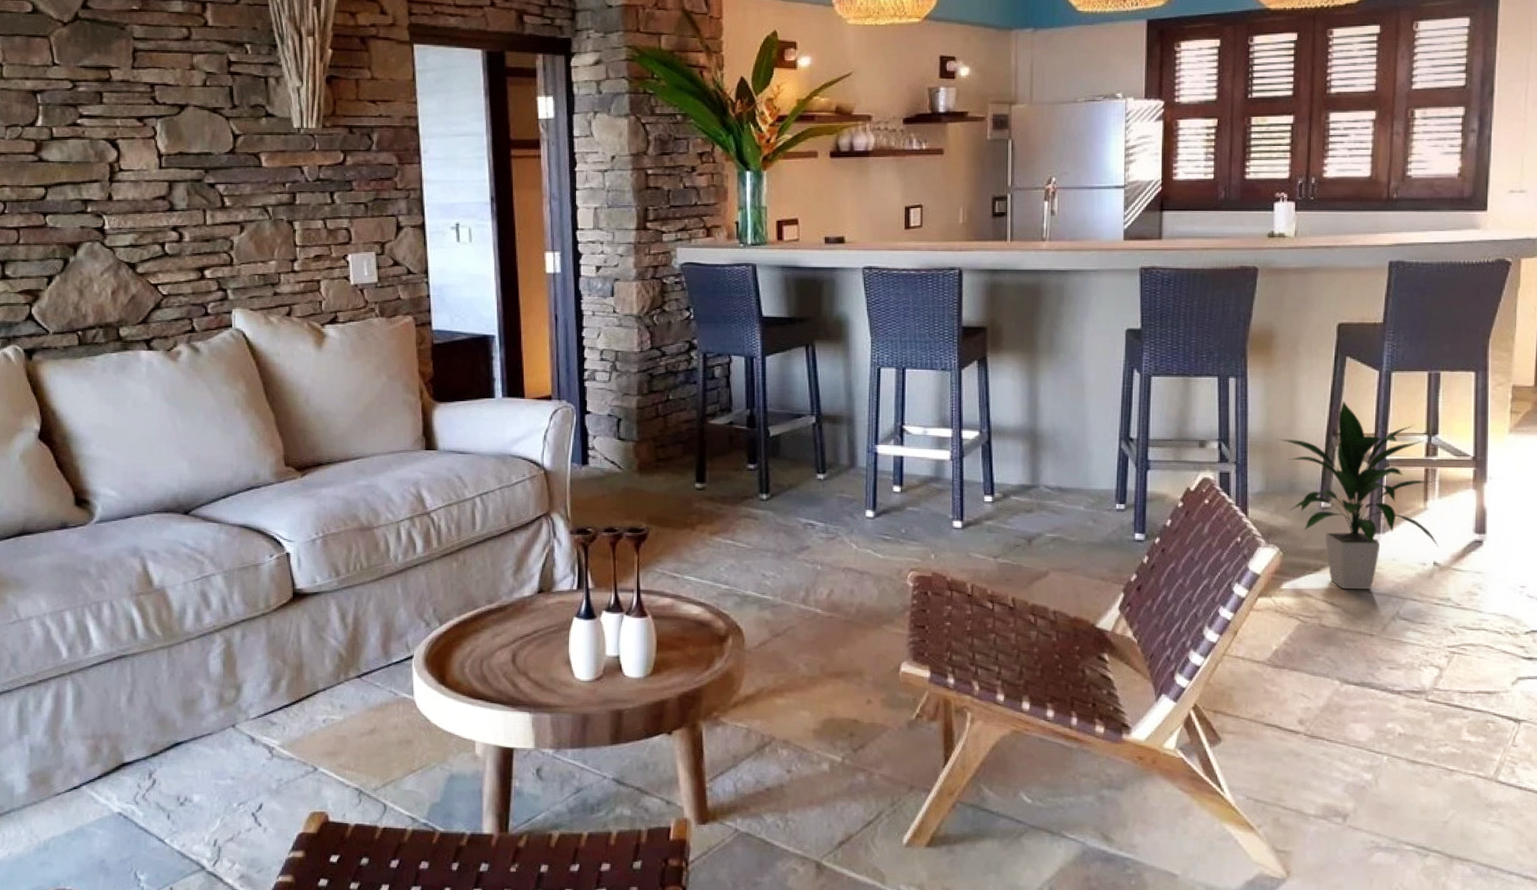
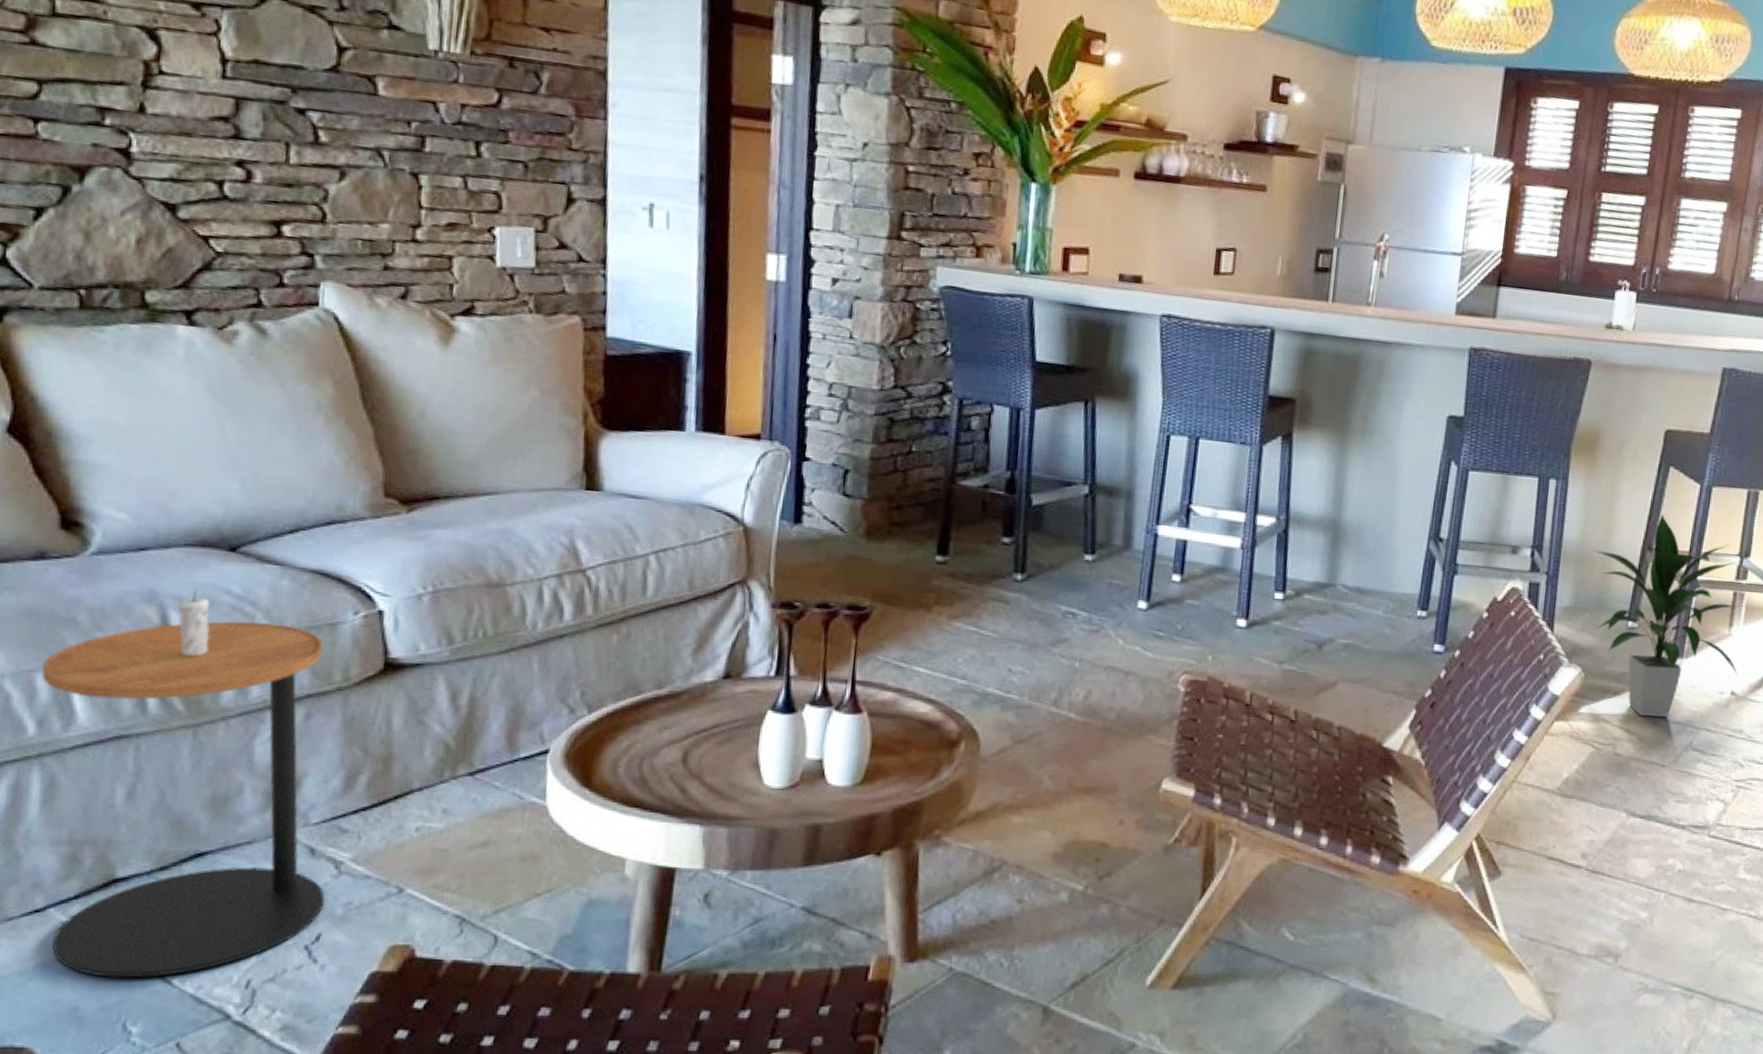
side table: none [69,566,263,838] -> present [42,620,325,978]
candle: none [153,545,174,595] -> present [177,591,210,657]

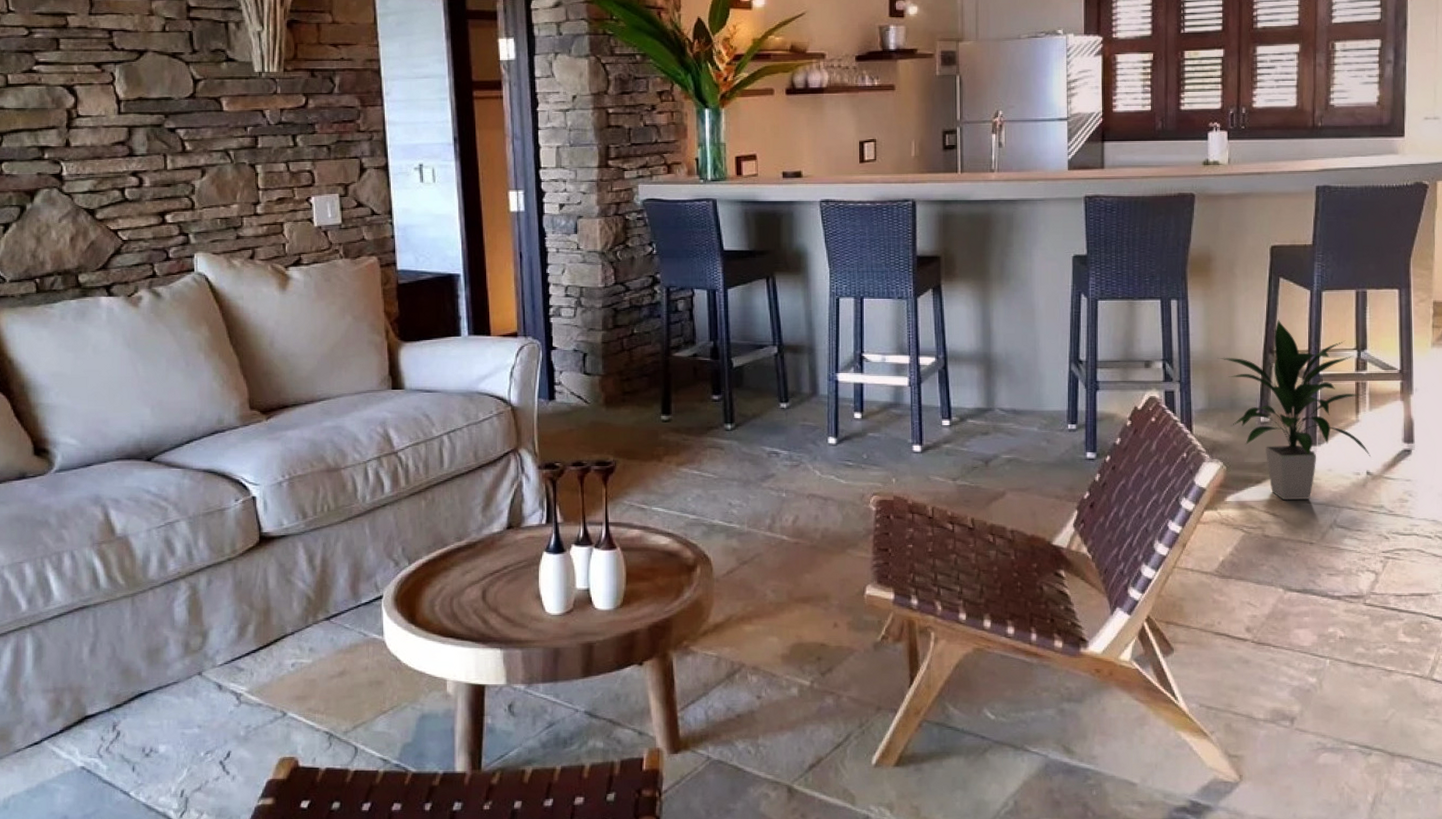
side table: present [42,620,325,978] -> none [29,512,231,792]
candle: present [177,591,210,657] -> none [115,493,137,543]

